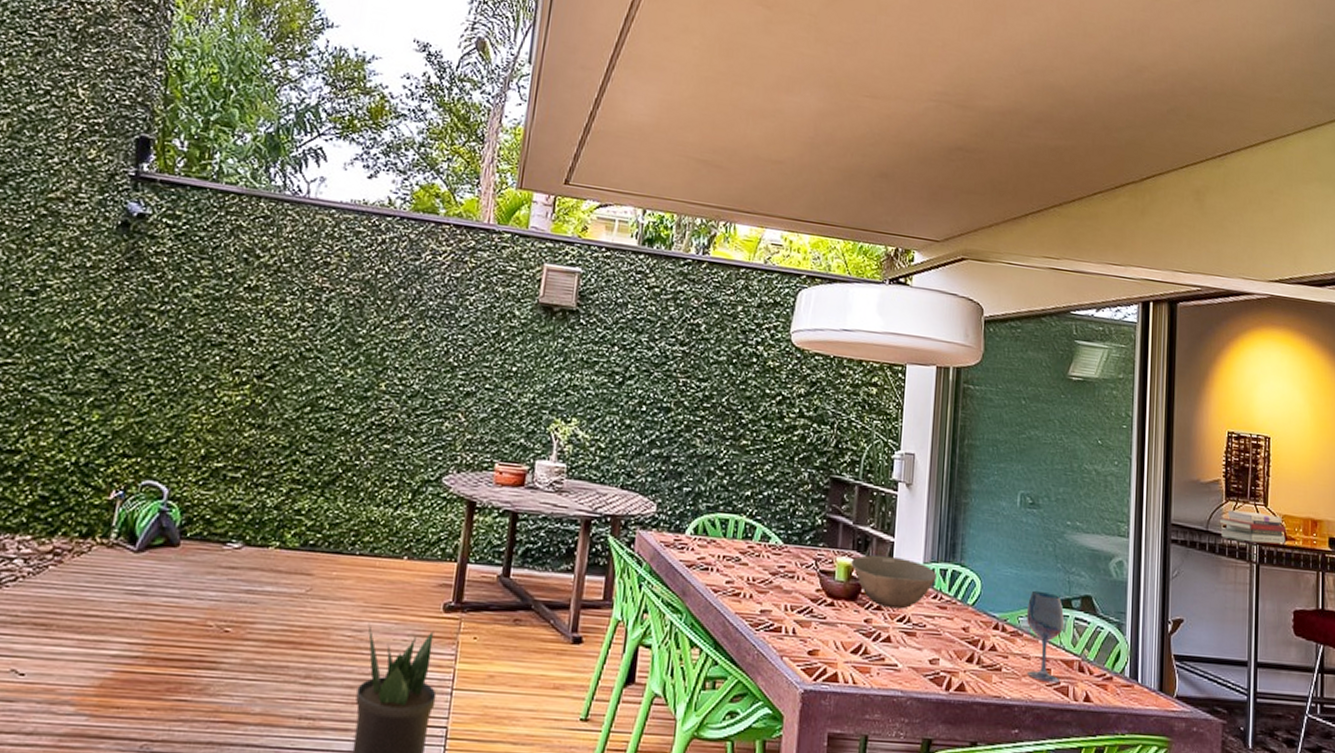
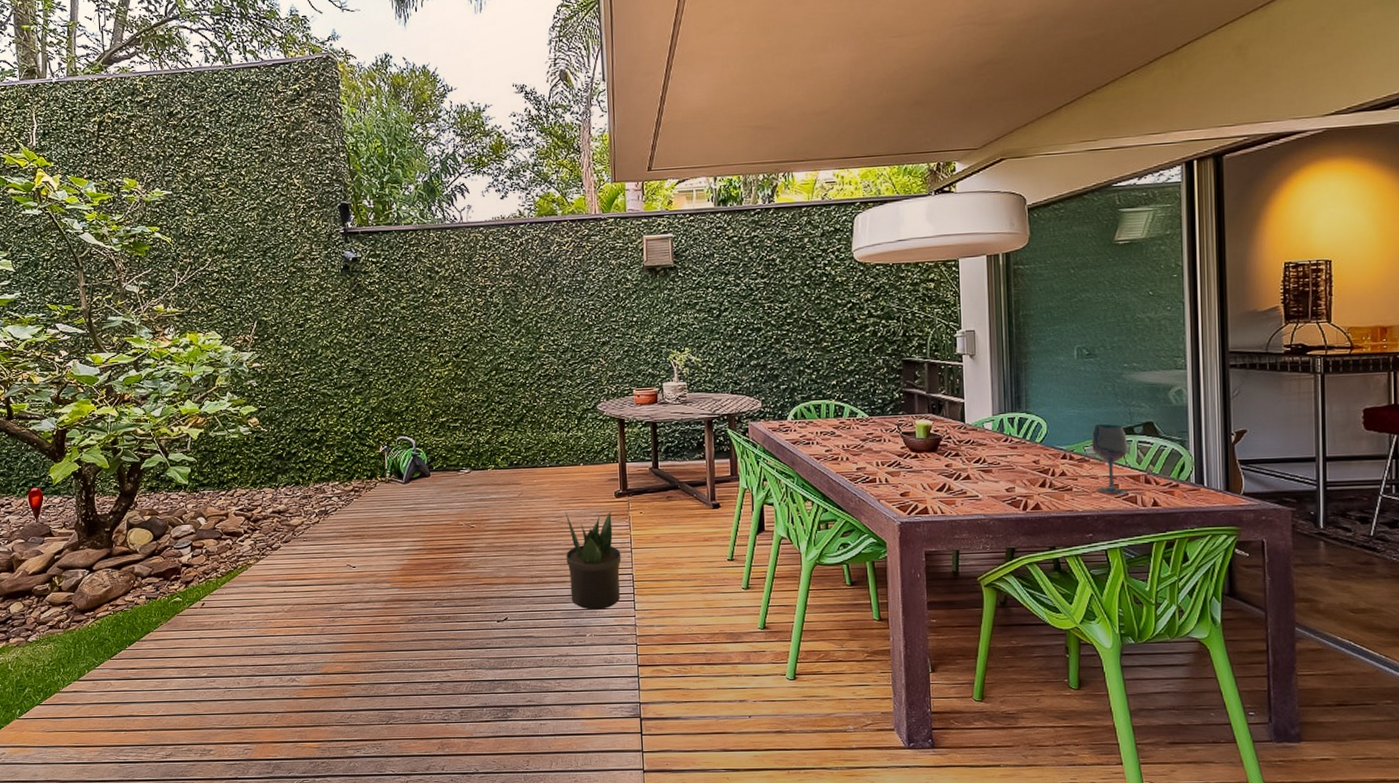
bowl: present [851,555,936,610] -> none [928,413,1005,454]
books: present [1219,510,1286,547] -> none [1279,329,1352,358]

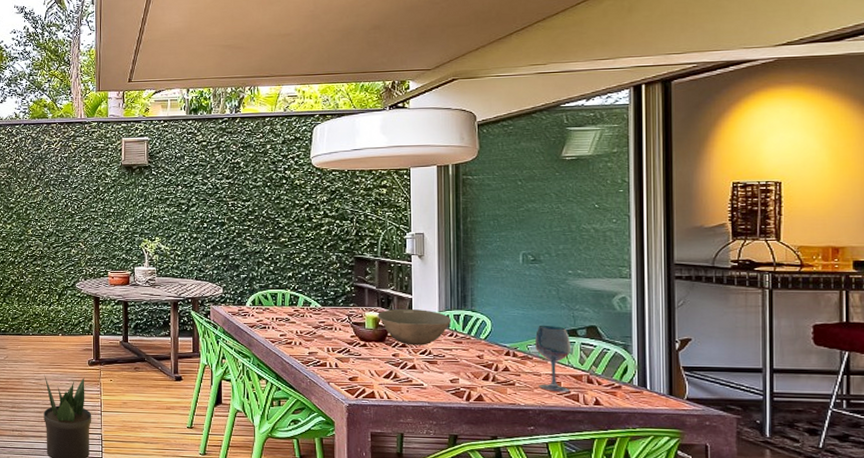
bowl: none [928,413,1005,454] -> present [378,308,451,346]

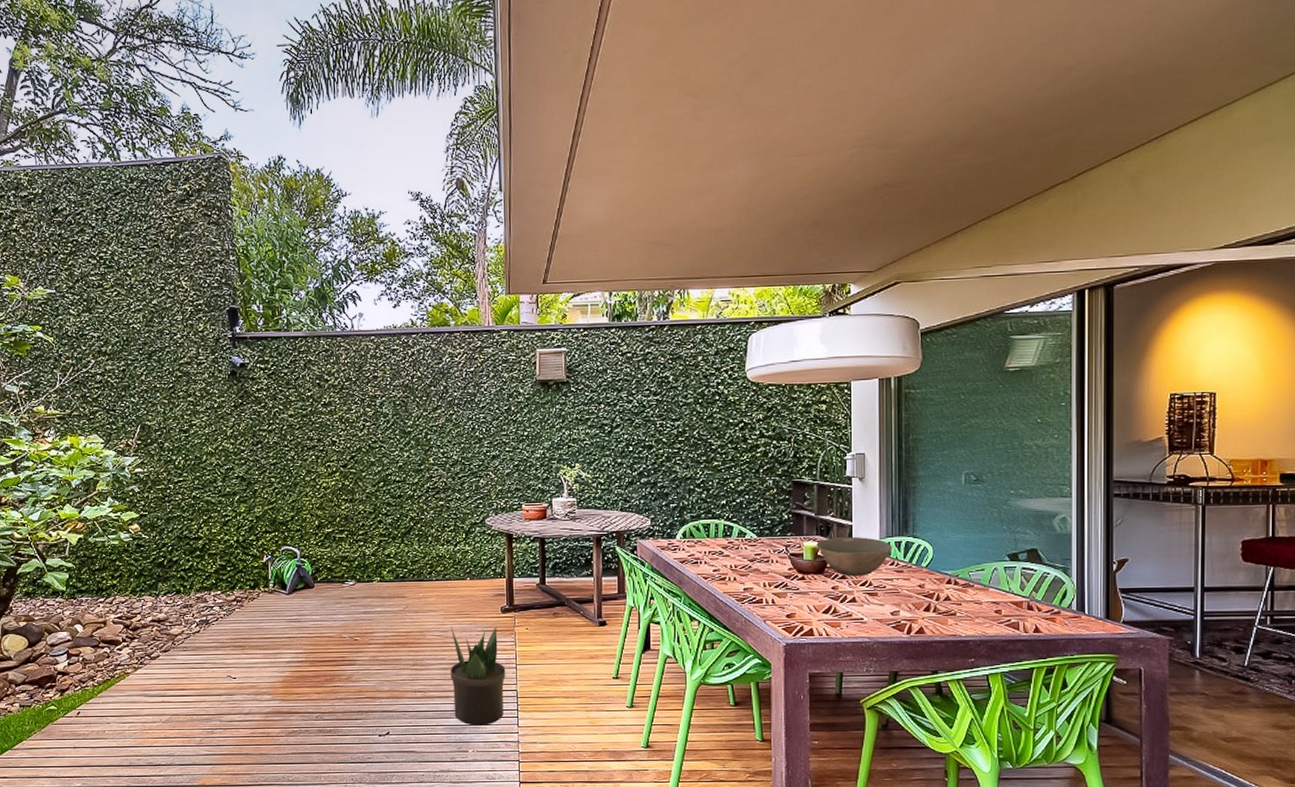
wineglass: present [535,325,570,393] -> none [977,549,1011,621]

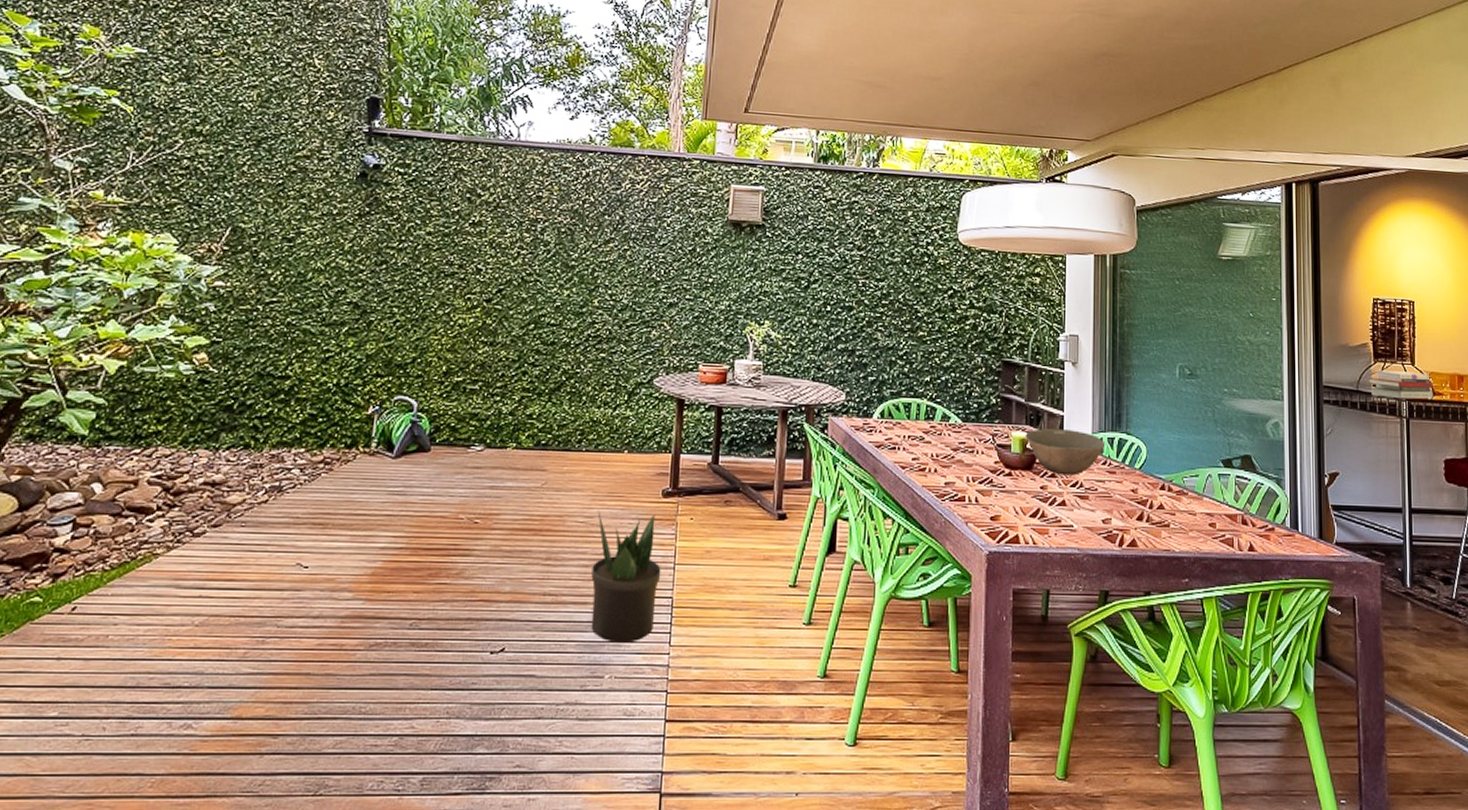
books: none [1162,461,1233,489] -> present [1369,370,1433,402]

